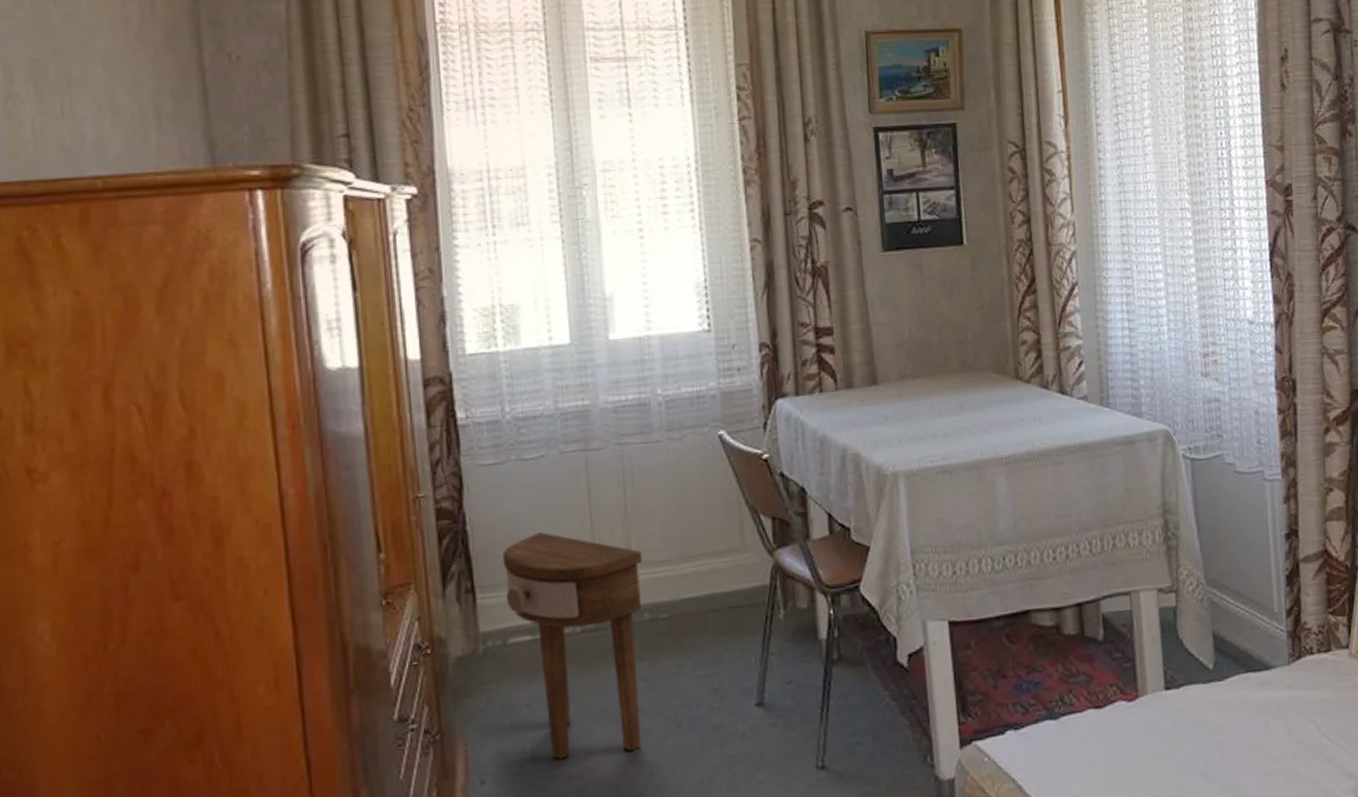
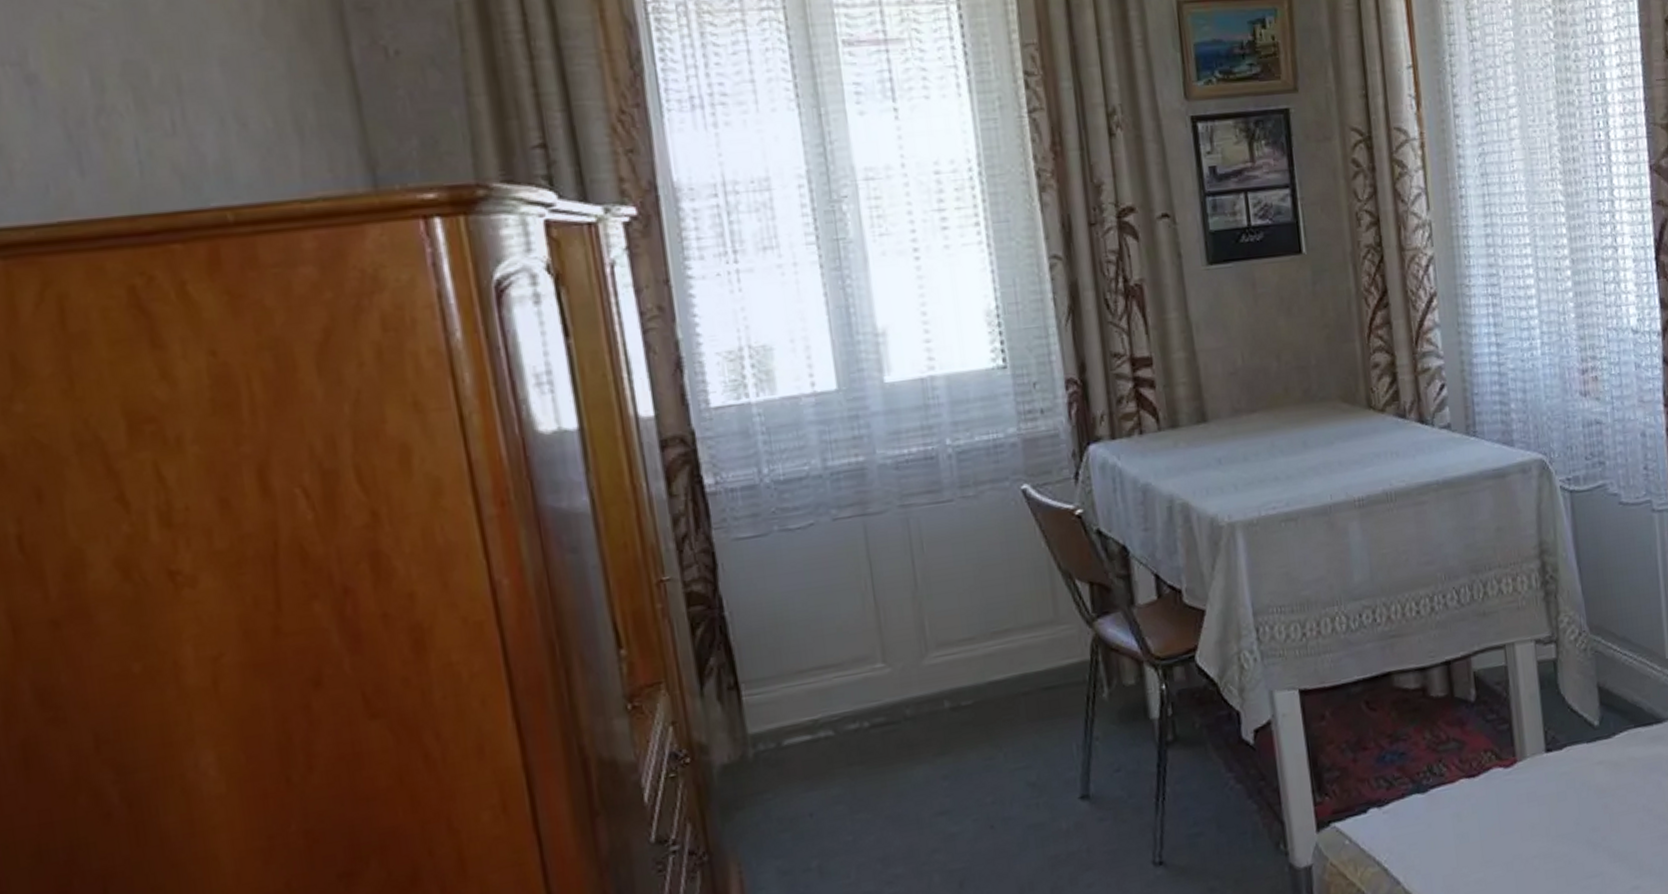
side table: present [503,532,642,760] -> none [770,614,948,875]

